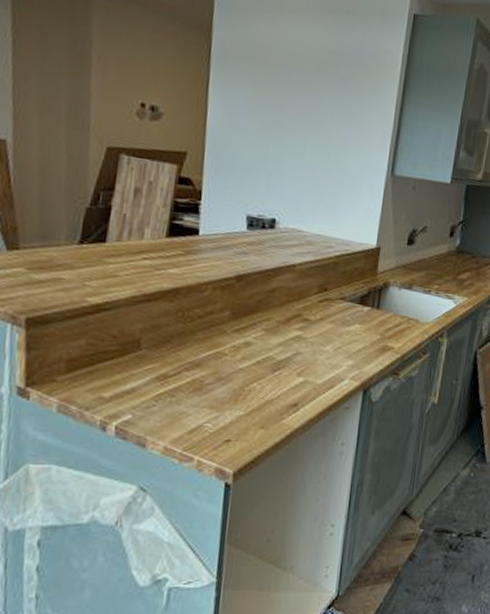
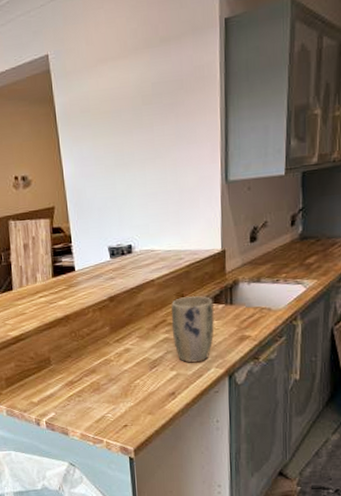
plant pot: none [306,291,359,371] -> present [171,295,214,363]

